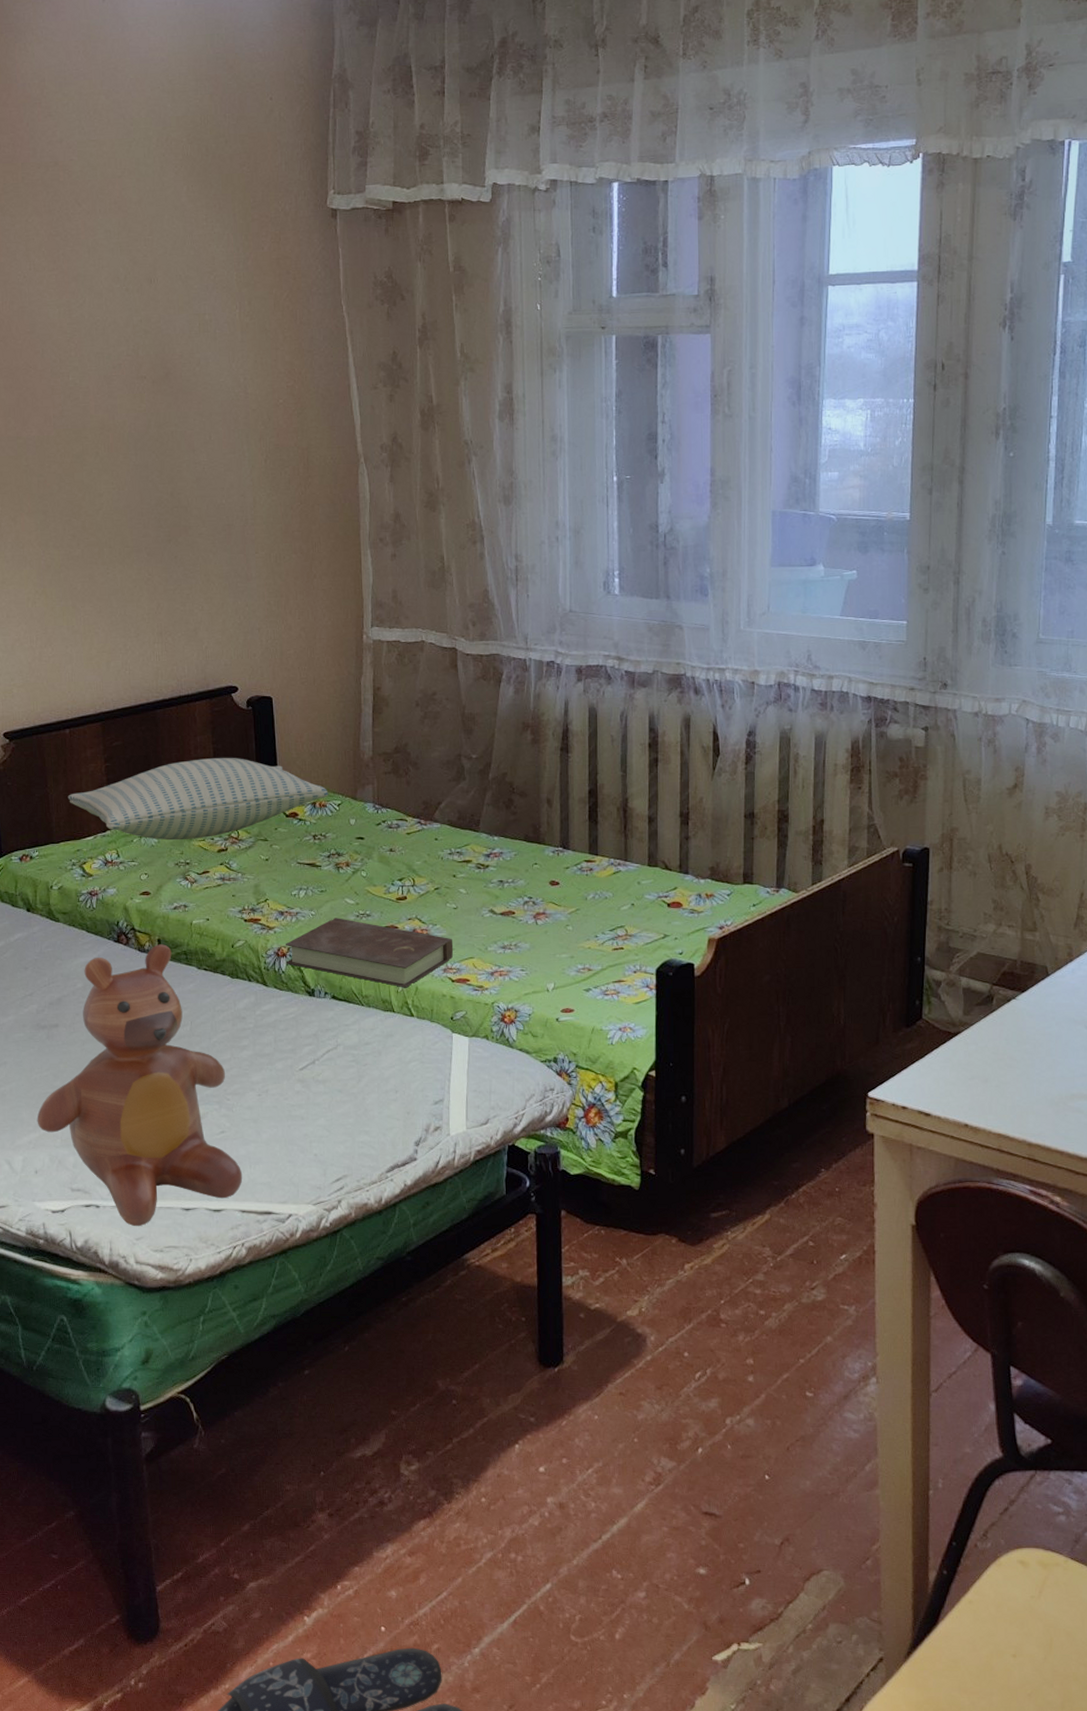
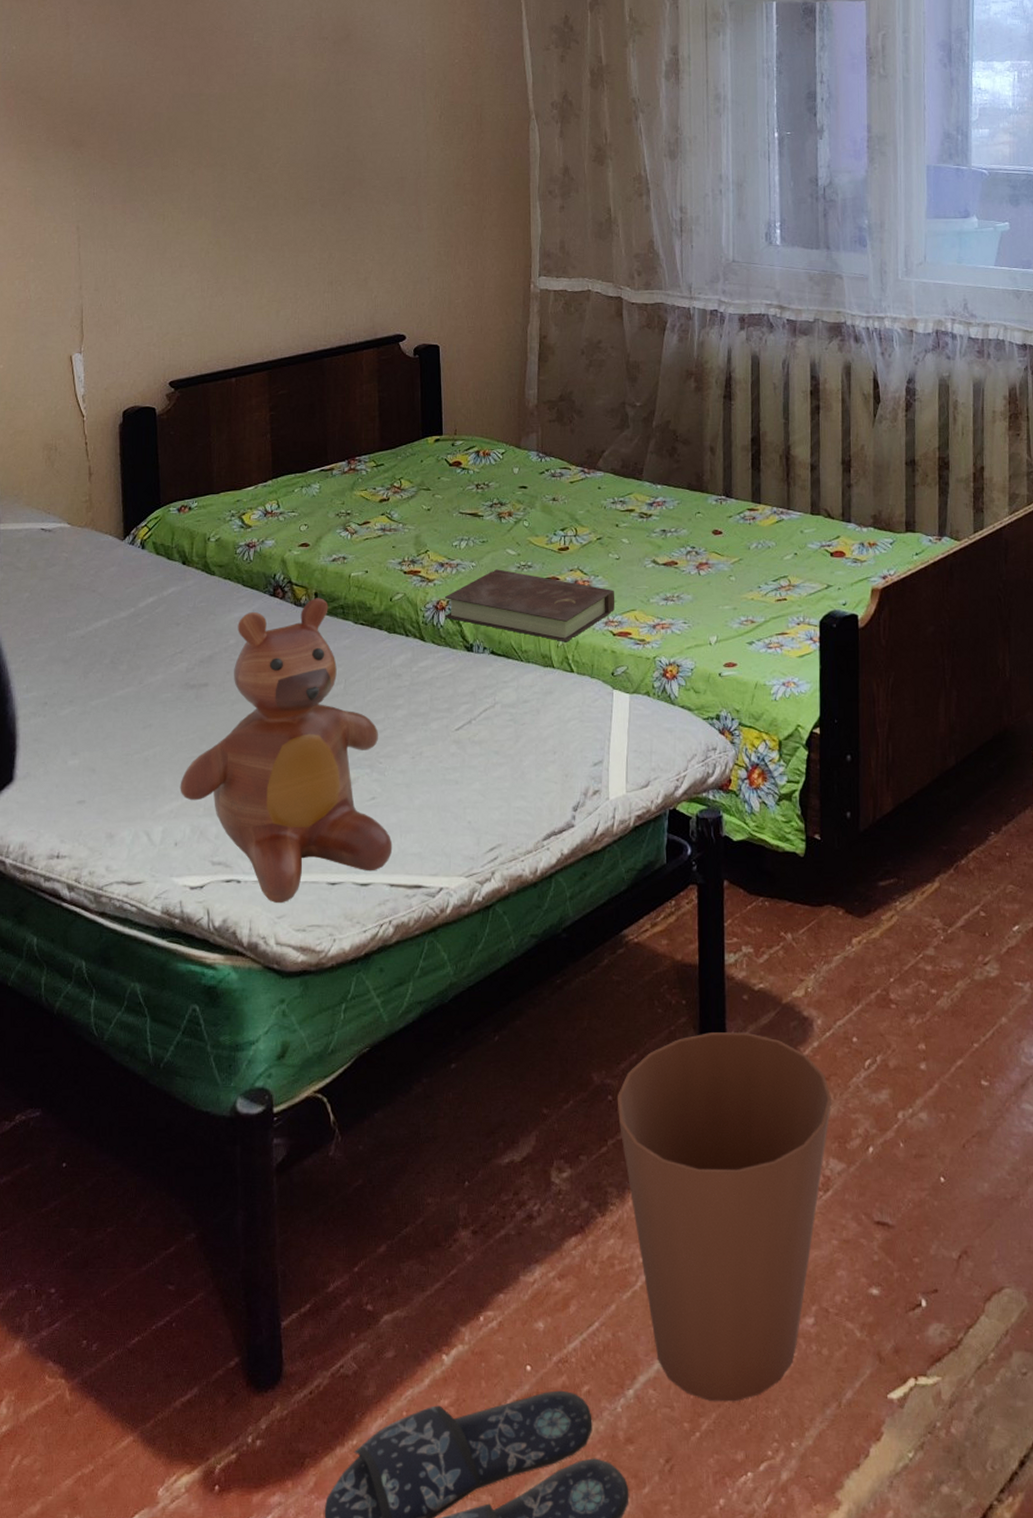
pillow: present [67,757,329,841] -> none [230,405,493,490]
trash bin: none [460,1346,664,1659] -> present [616,1032,832,1401]

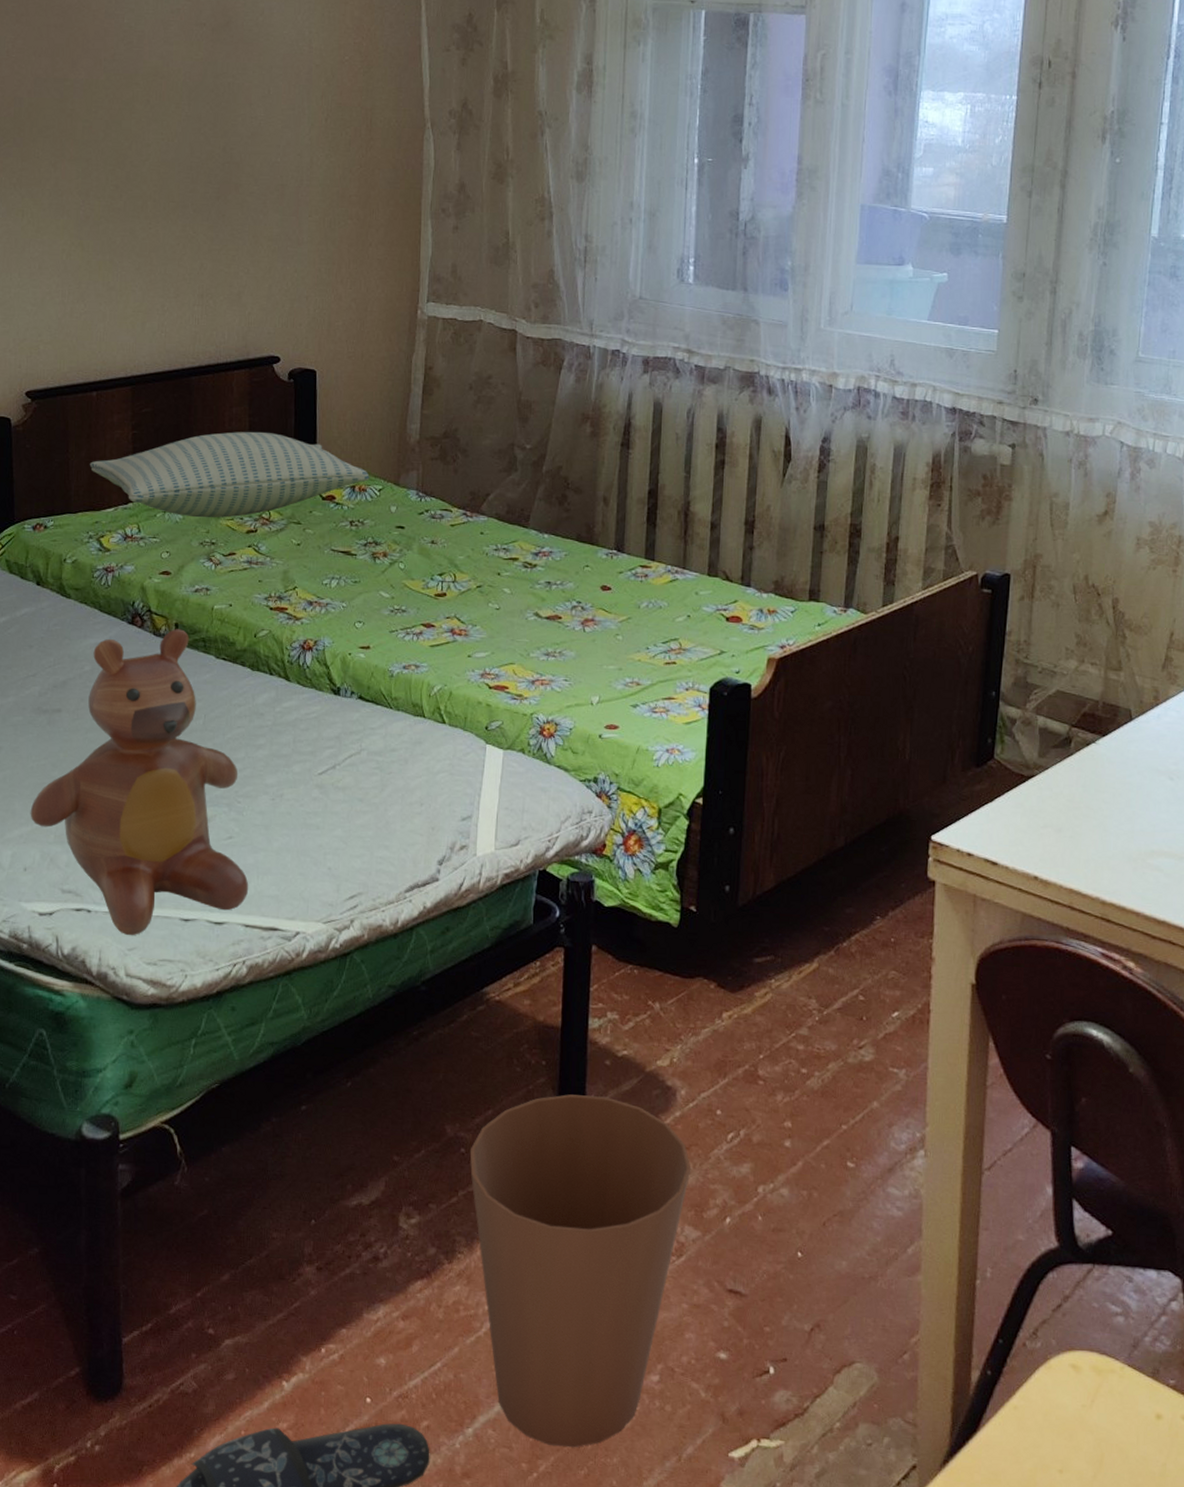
pillow: none [230,405,493,490] -> present [89,431,370,518]
book: present [445,569,615,642] -> none [312,611,493,692]

